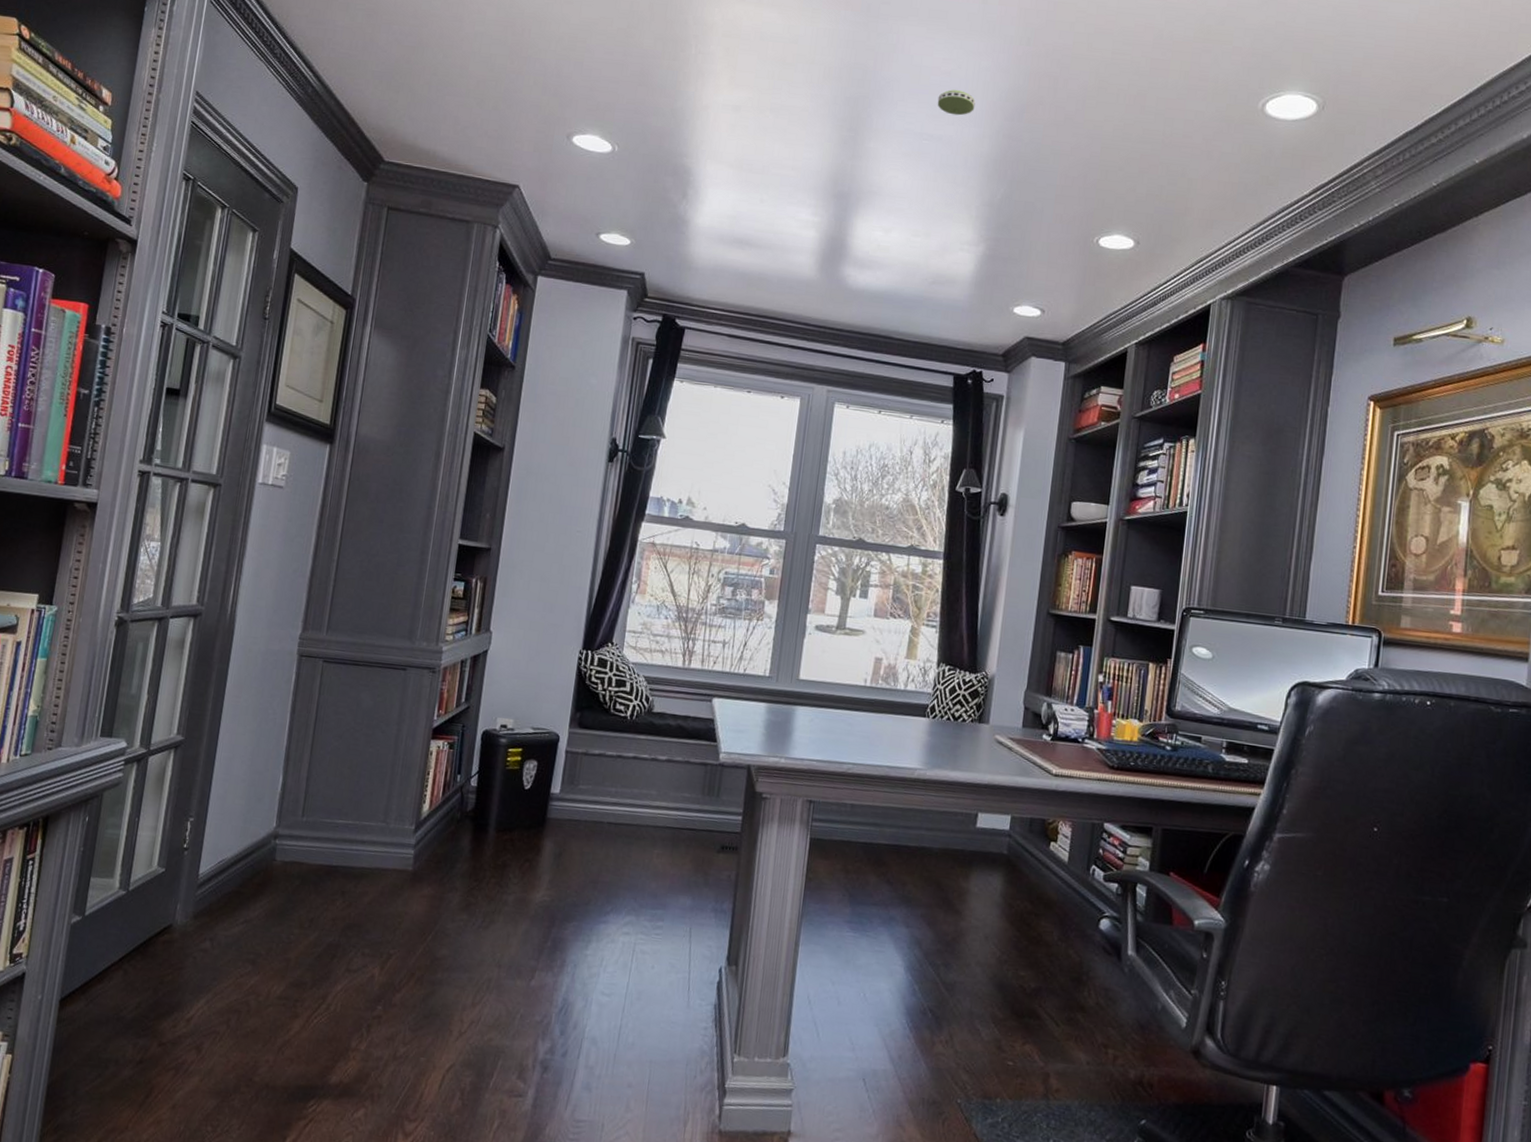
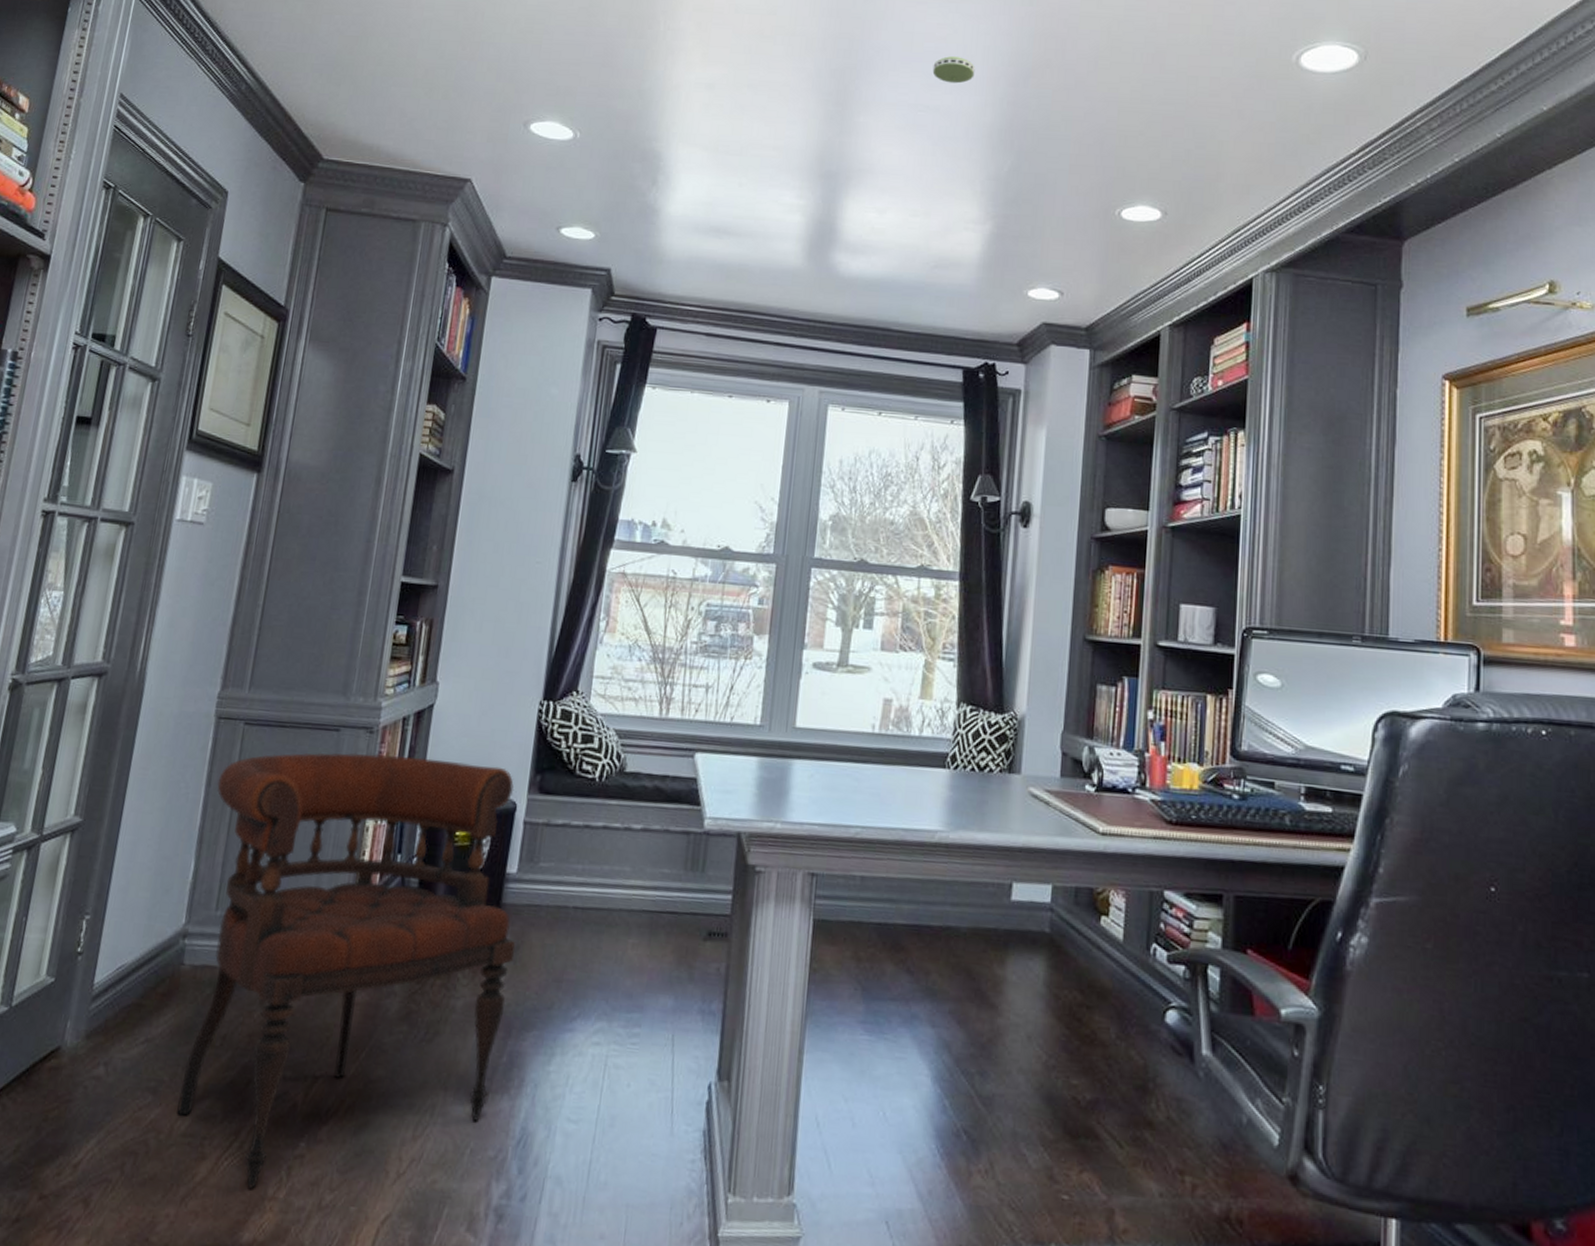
armchair: none [273,687,559,1042] -> present [176,752,516,1189]

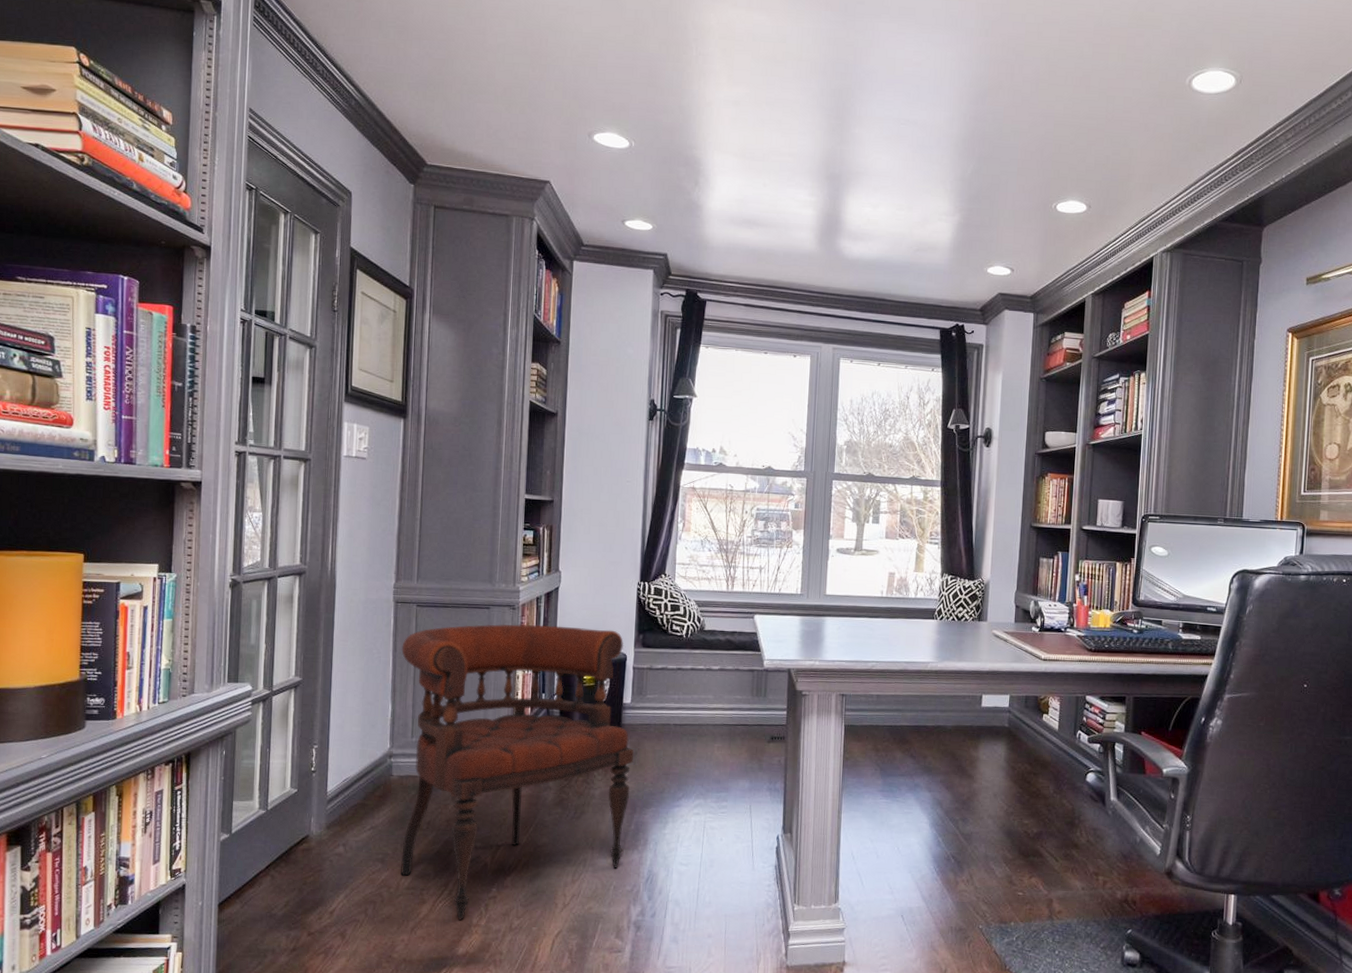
smoke detector: present [932,56,975,84] -> none [911,79,944,102]

